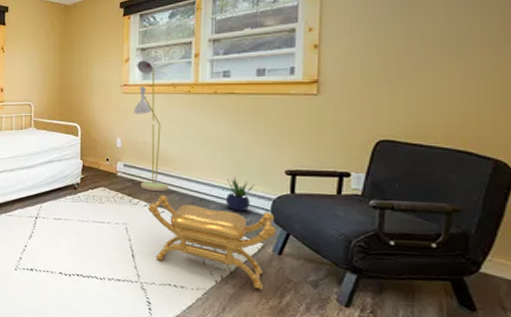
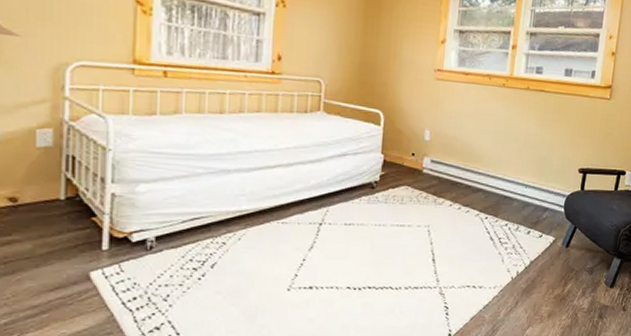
floor lamp: present [134,55,168,191] -> none [446,40,478,190]
stool: present [148,195,276,290] -> none [453,193,567,281]
potted plant: present [225,177,255,212] -> none [527,175,553,208]

